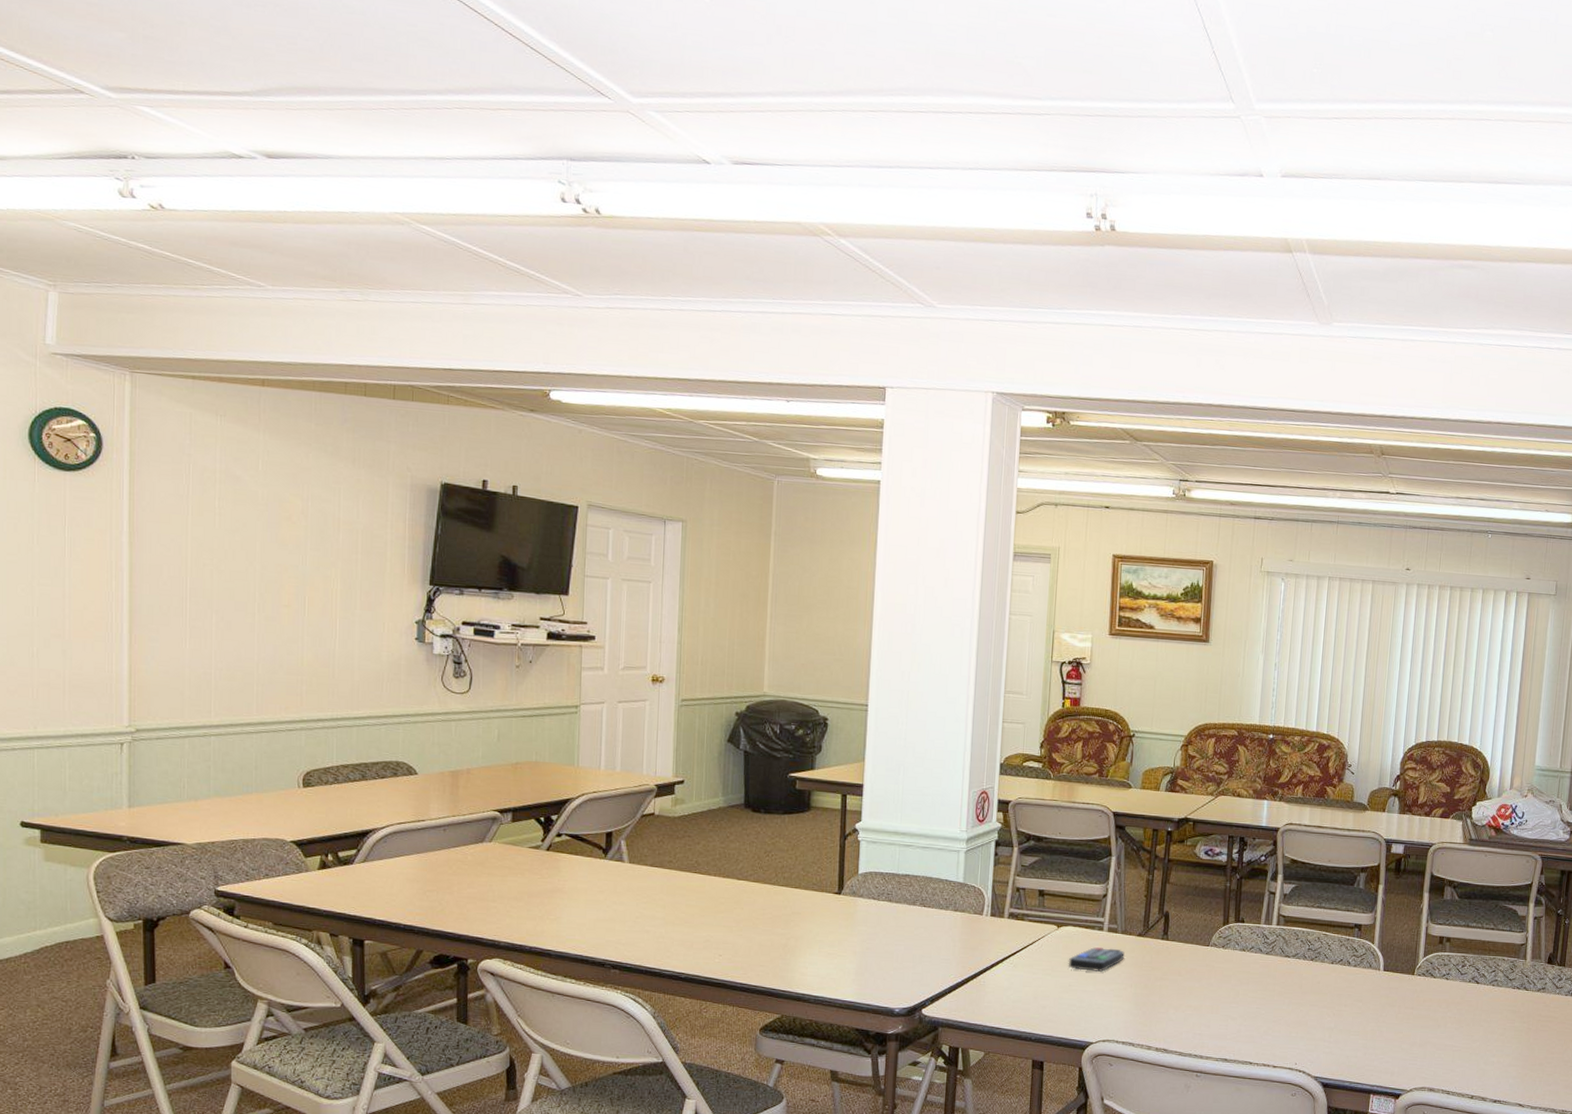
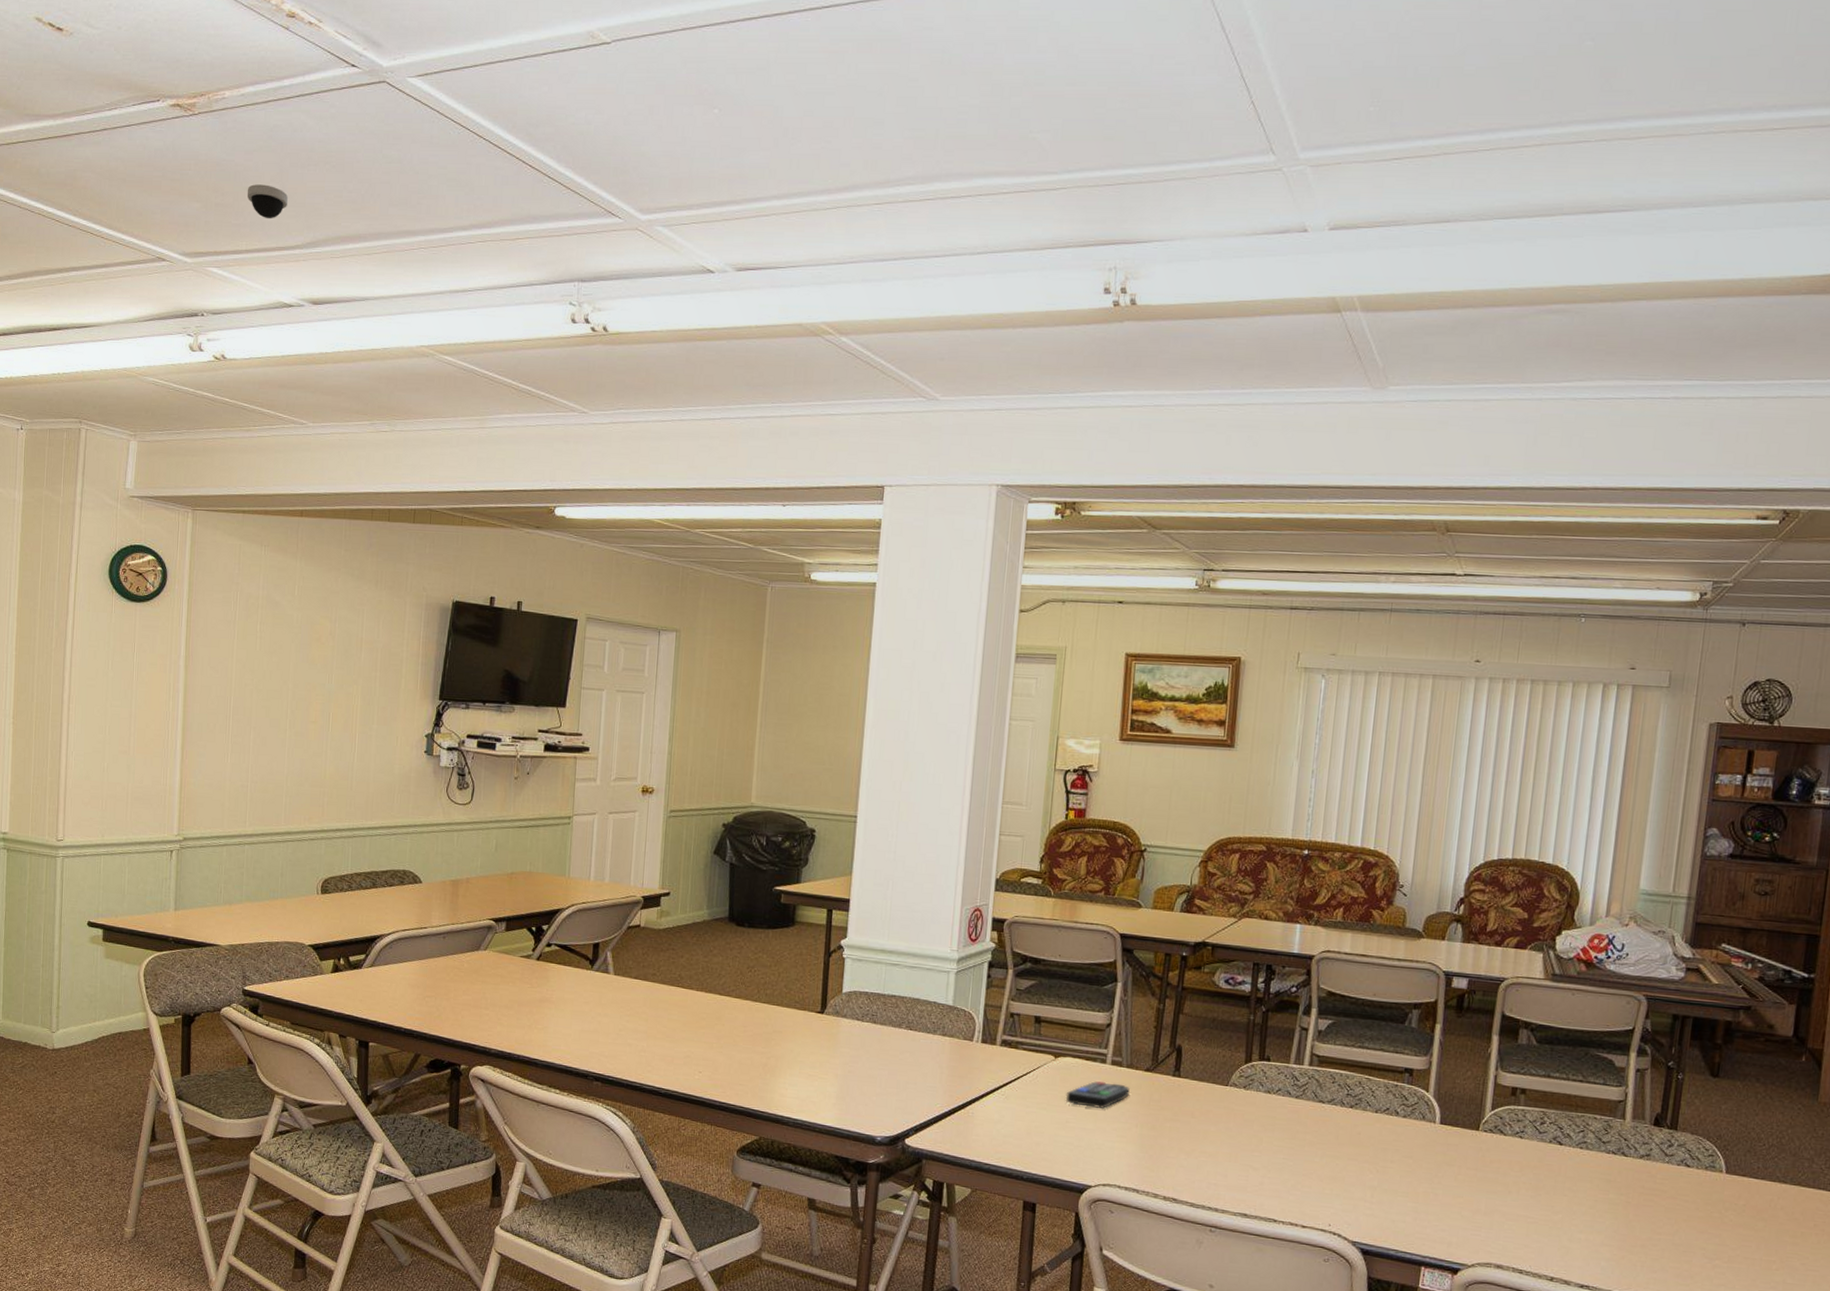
dome security camera: none [182,19,233,60] -> present [247,184,289,219]

